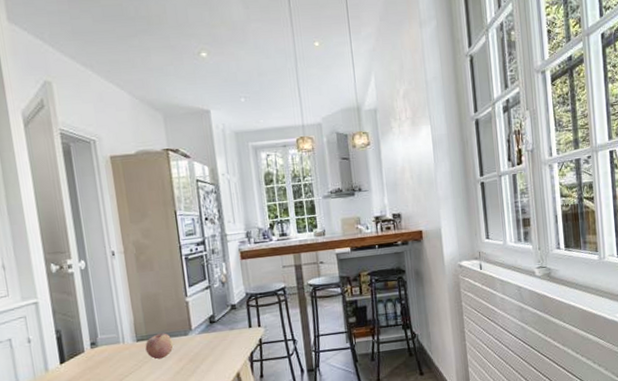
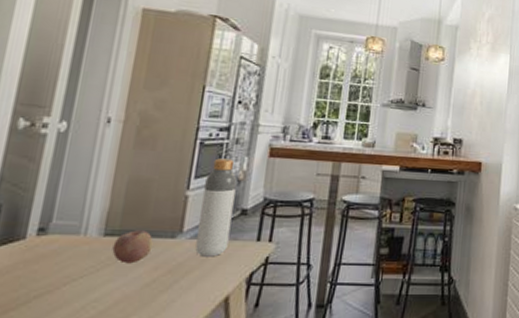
bottle: none [197,267,228,346] -> present [195,158,237,257]

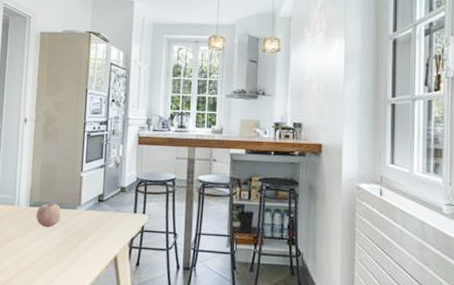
bottle: present [195,158,237,257] -> none [91,146,116,225]

